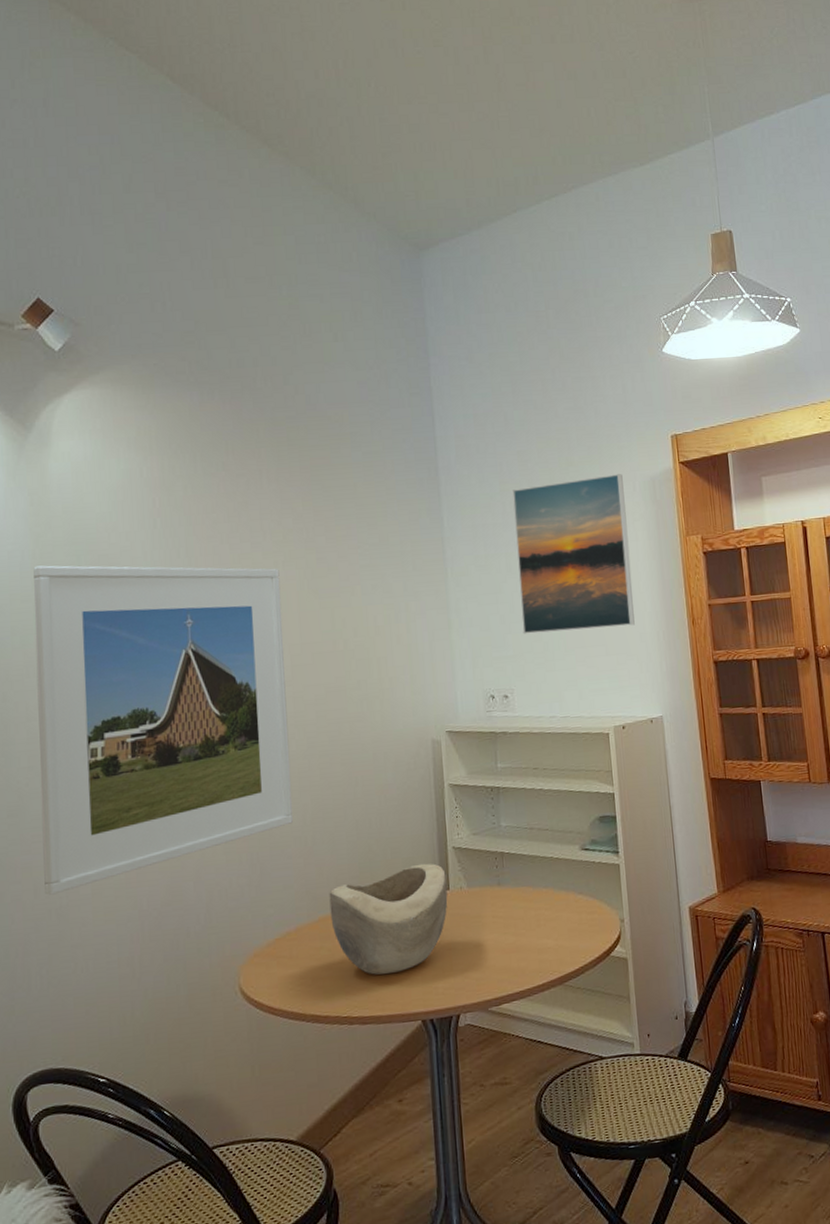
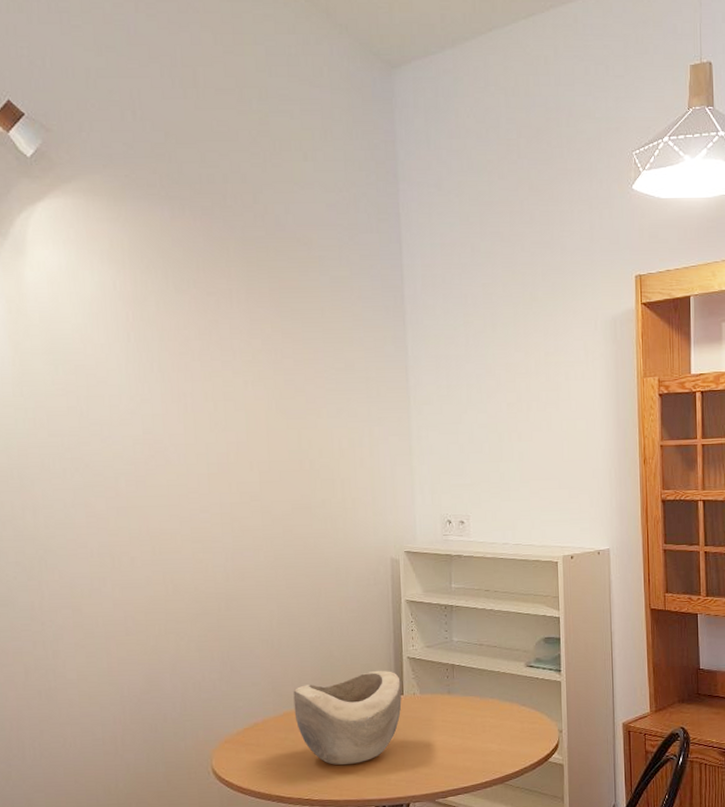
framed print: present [33,565,293,895] -> none [14,372,260,678]
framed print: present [512,474,635,634] -> none [476,312,588,464]

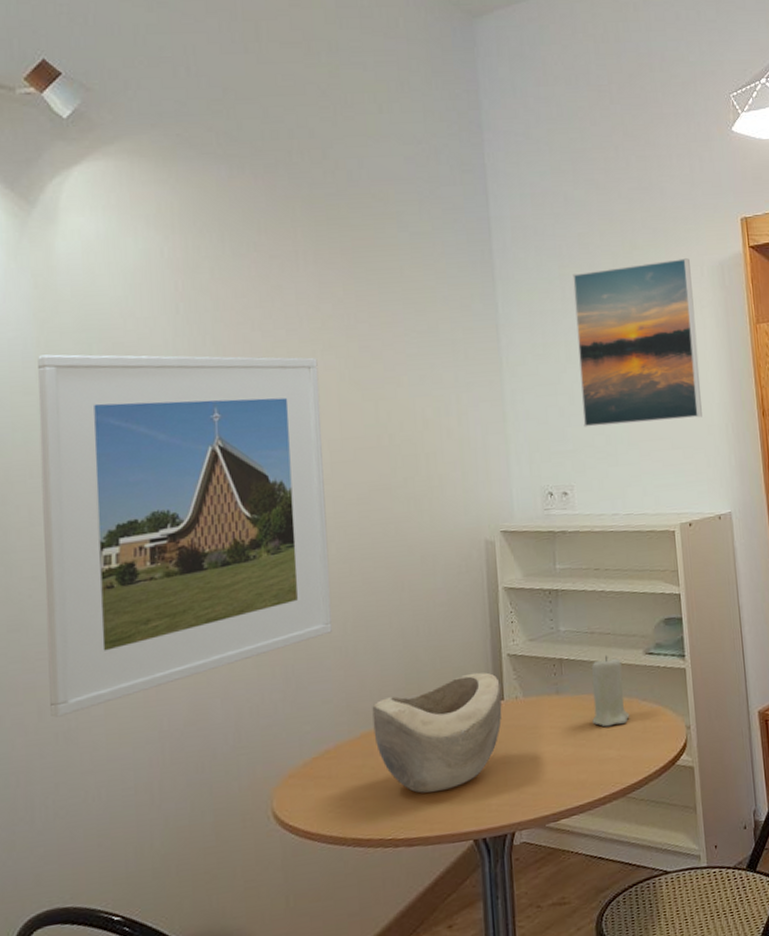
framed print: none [14,372,260,678] -> present [38,354,332,718]
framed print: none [476,312,588,464] -> present [572,258,702,428]
candle: none [478,664,511,725] -> present [591,655,630,727]

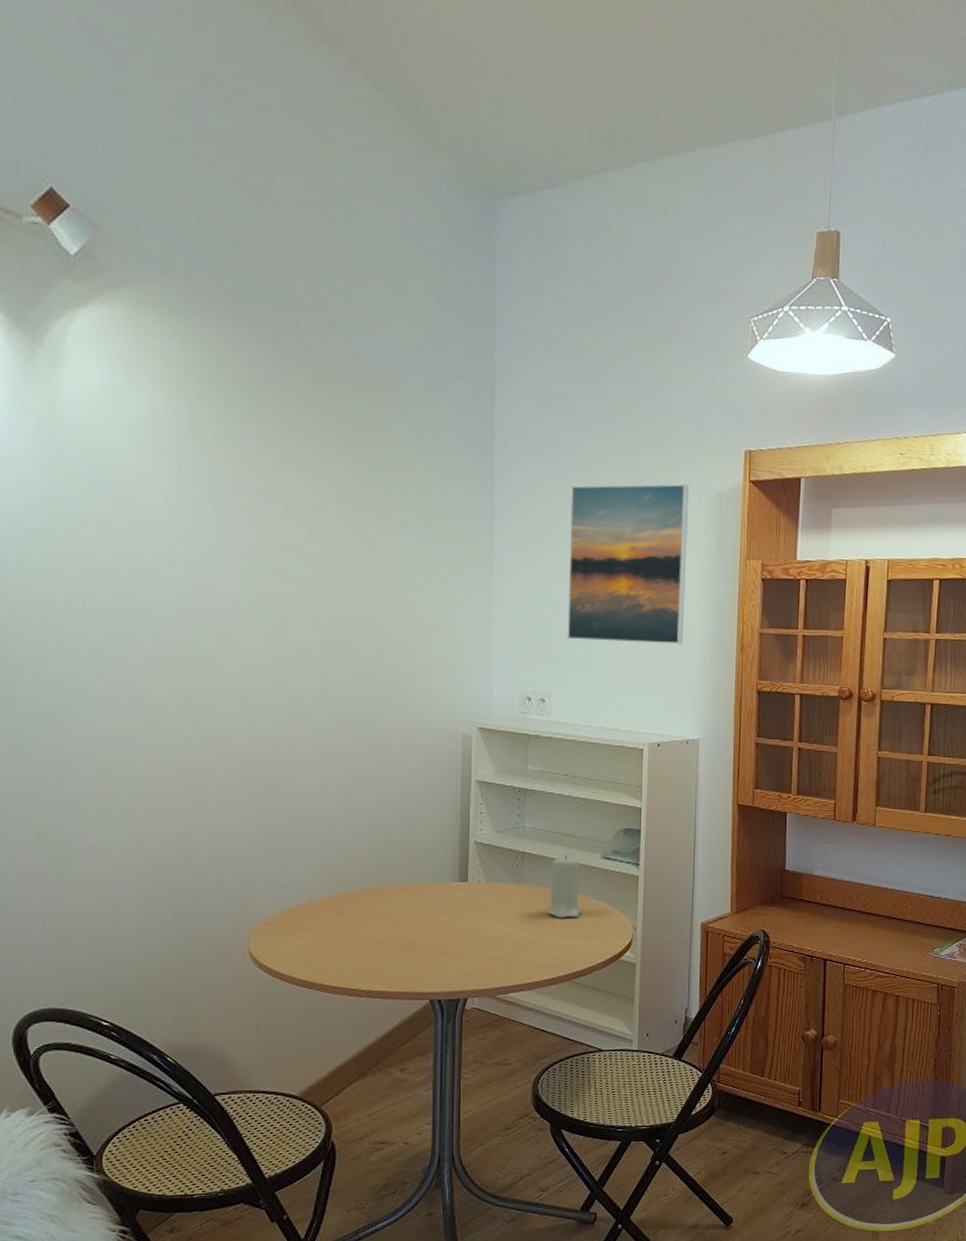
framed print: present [38,354,332,718] -> none [41,498,314,843]
decorative bowl: present [372,672,502,793] -> none [345,854,465,954]

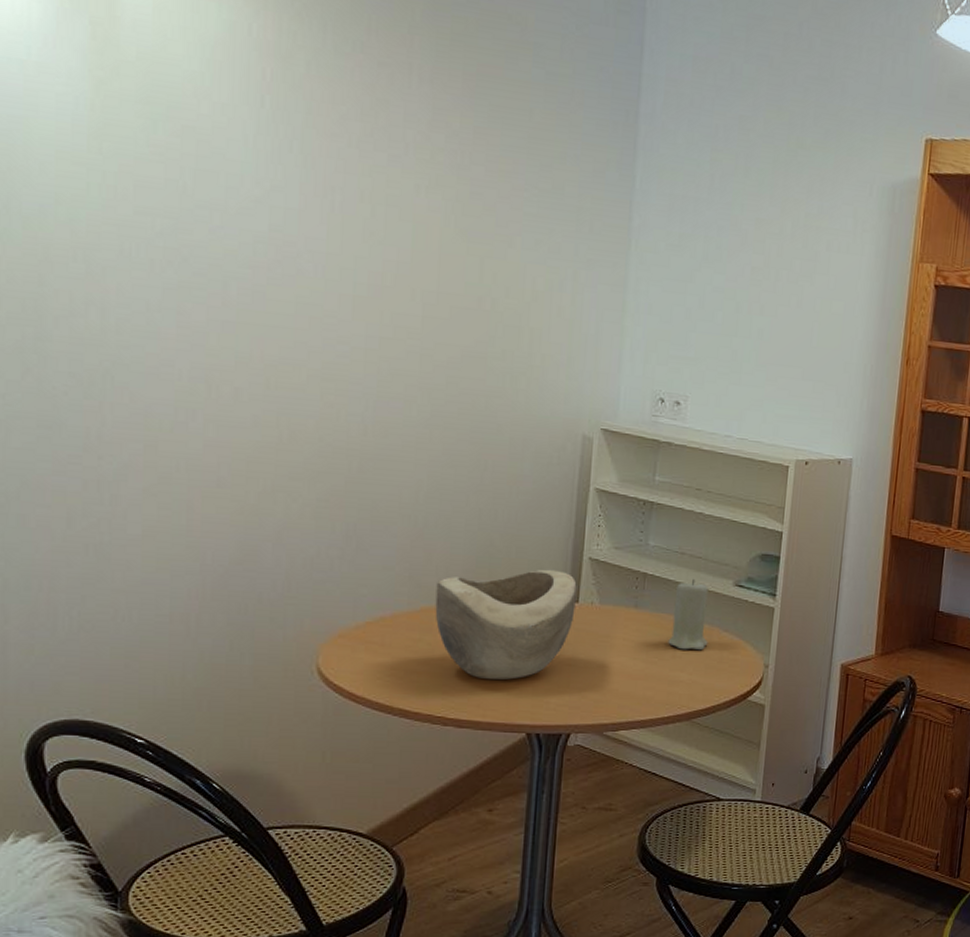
decorative bowl: none [345,854,465,954] -> present [435,569,577,680]
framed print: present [567,484,689,645] -> none [710,161,860,352]

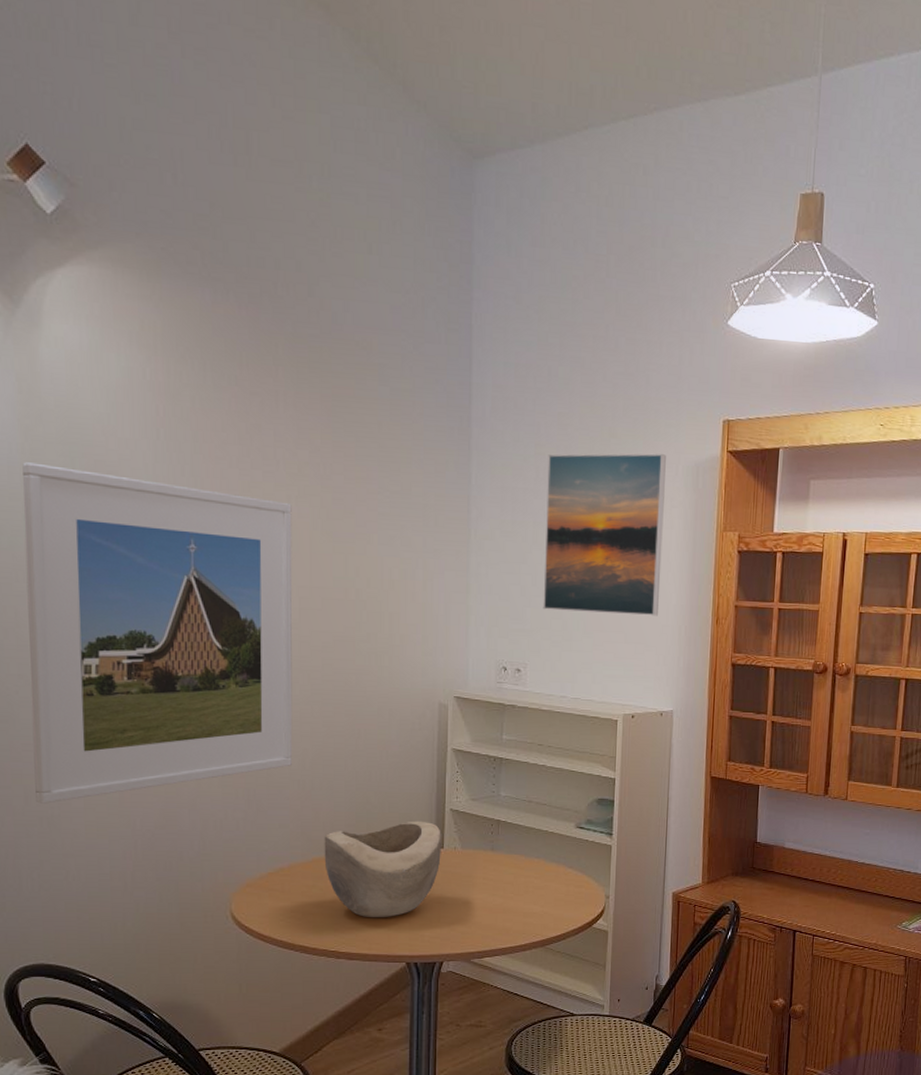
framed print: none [82,121,421,528] -> present [22,462,293,804]
candle: present [668,578,708,651] -> none [521,823,556,886]
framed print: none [710,161,860,352] -> present [543,453,666,616]

